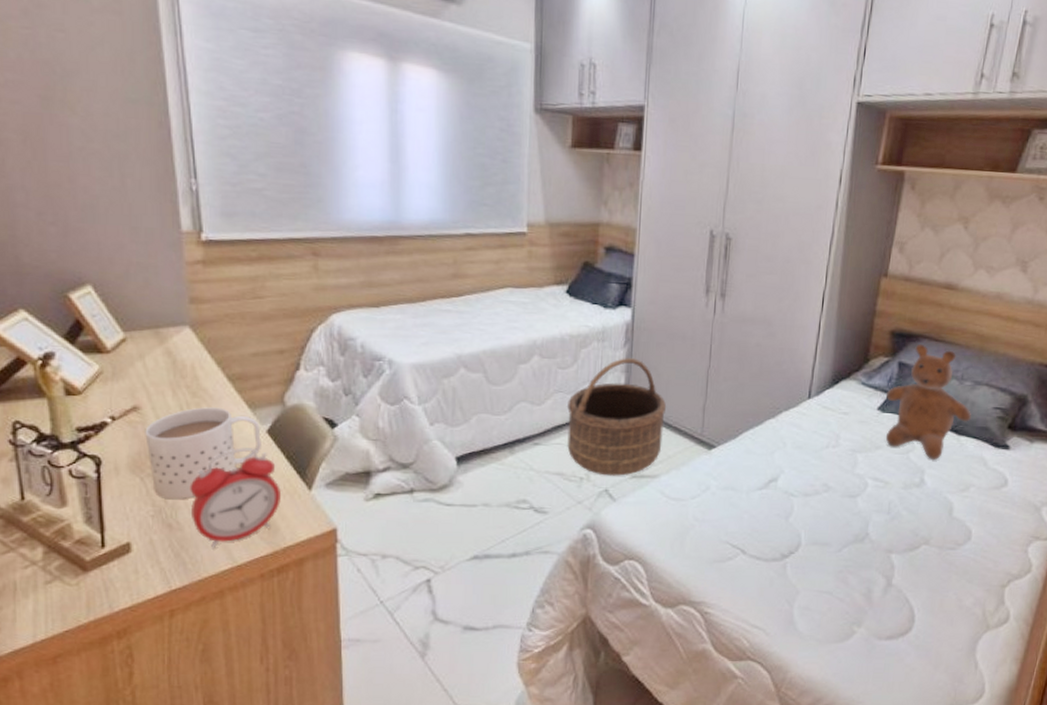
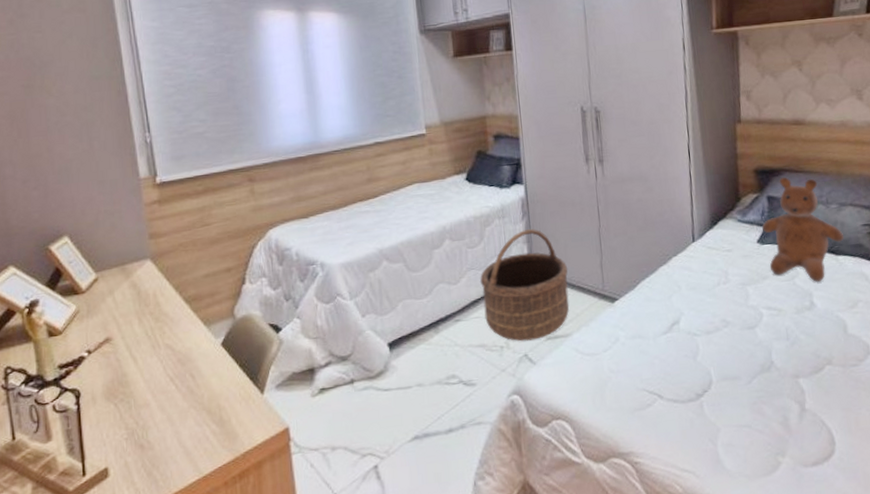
mug: present [145,407,261,500] -> none [116,328,217,421]
alarm clock: present [190,448,282,548] -> none [157,361,238,463]

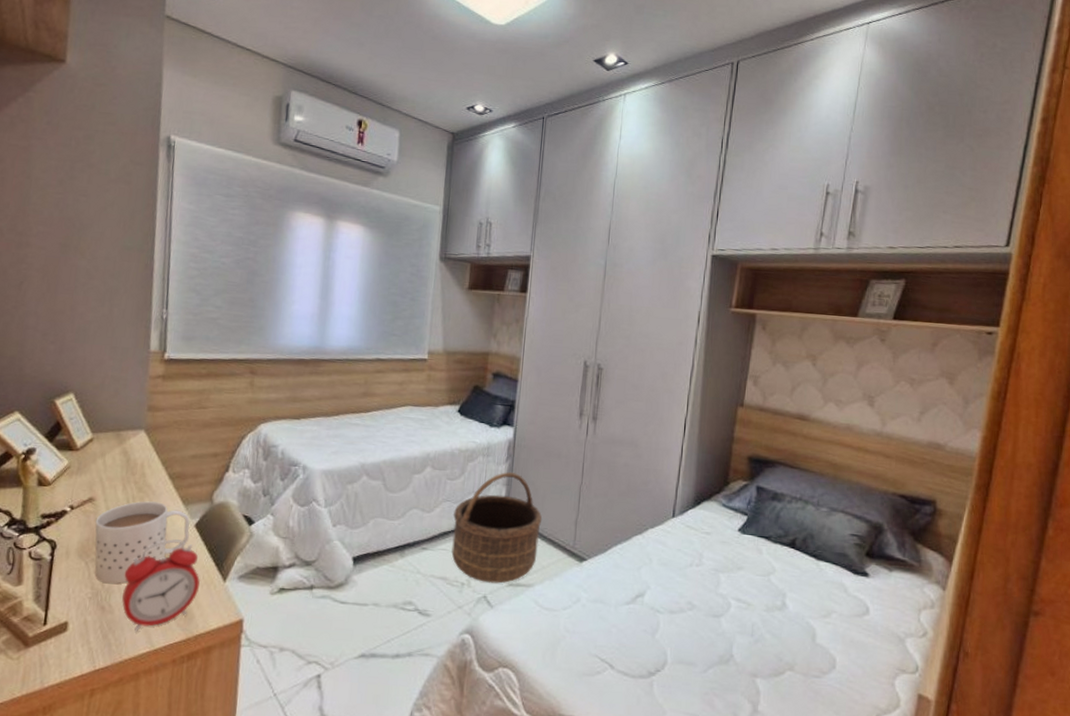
mug: none [116,328,217,421] -> present [94,501,190,584]
alarm clock: none [157,361,238,463] -> present [121,539,201,632]
teddy bear: present [761,177,844,282] -> none [745,469,829,583]

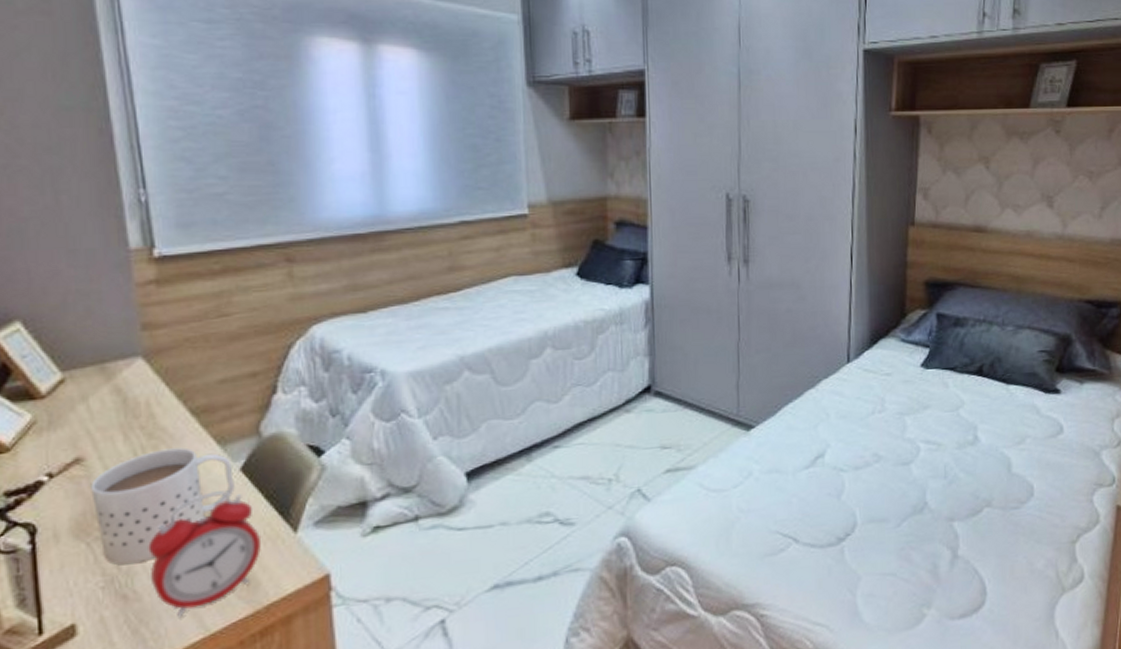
basket: present [451,472,543,584] -> none [586,339,697,474]

